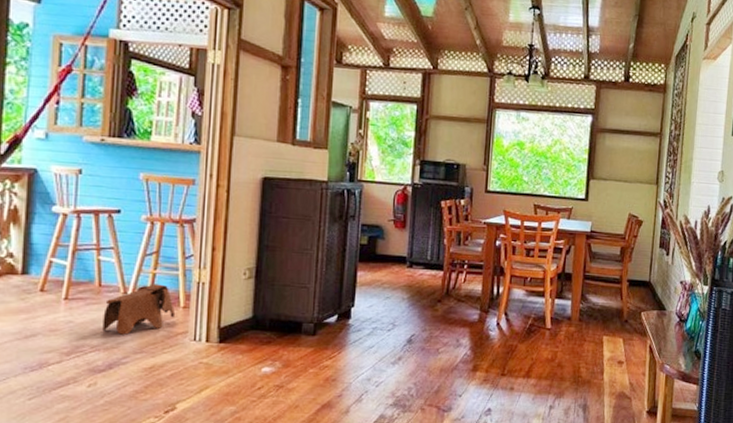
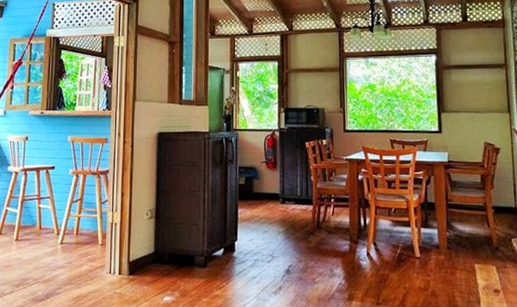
toy elephant: present [102,284,176,335] -> none [42,225,95,269]

